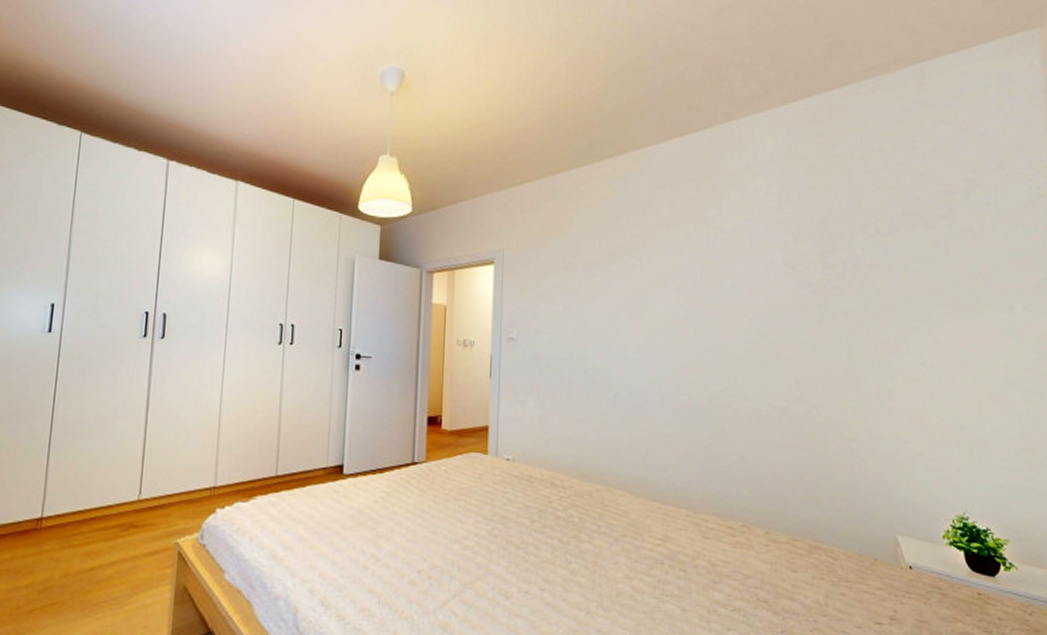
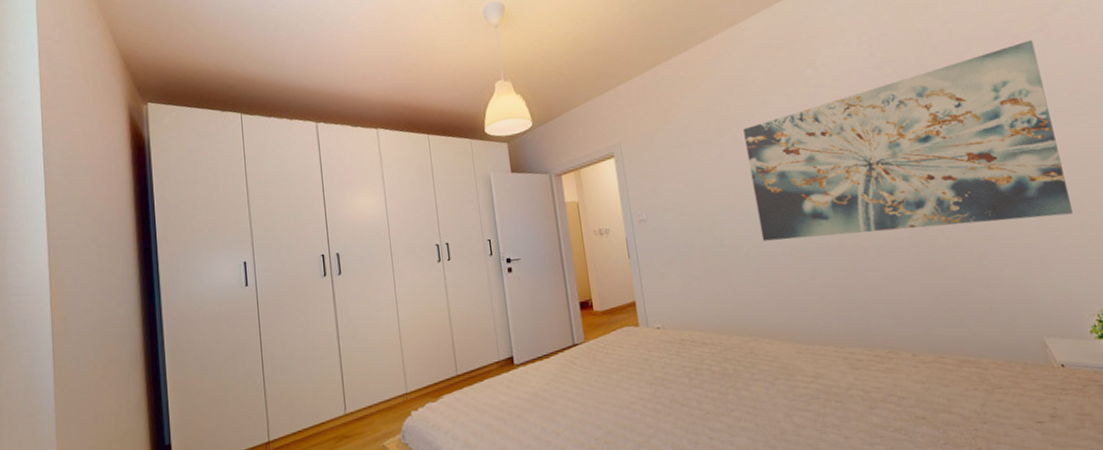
wall art: none [634,224,946,412] -> present [743,40,1073,241]

